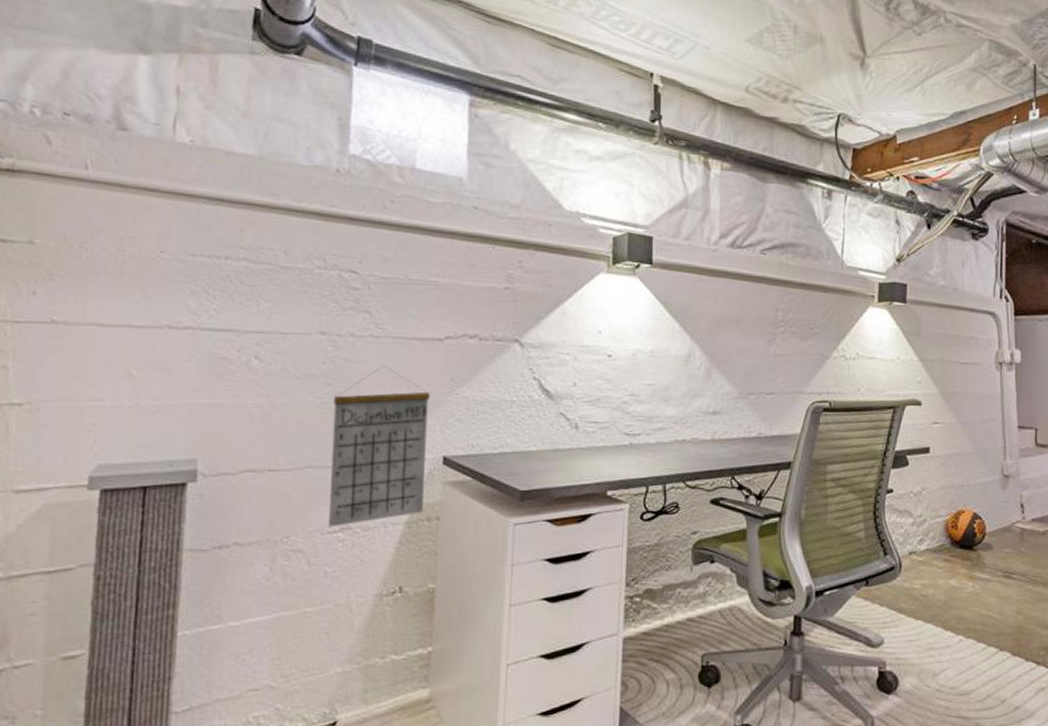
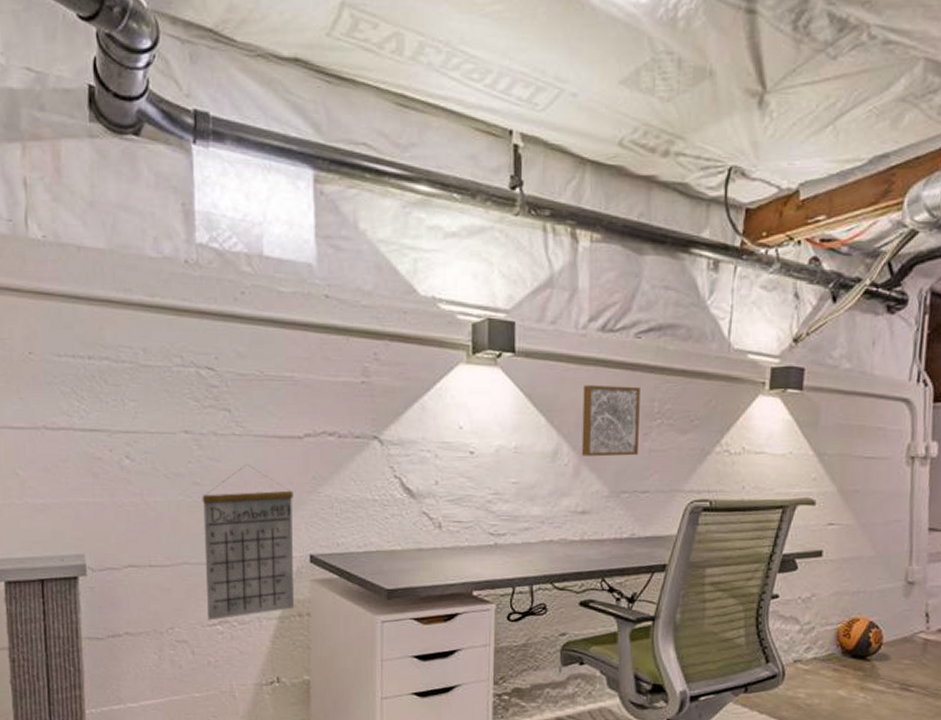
wall art: none [712,295,766,361] -> present [581,385,641,457]

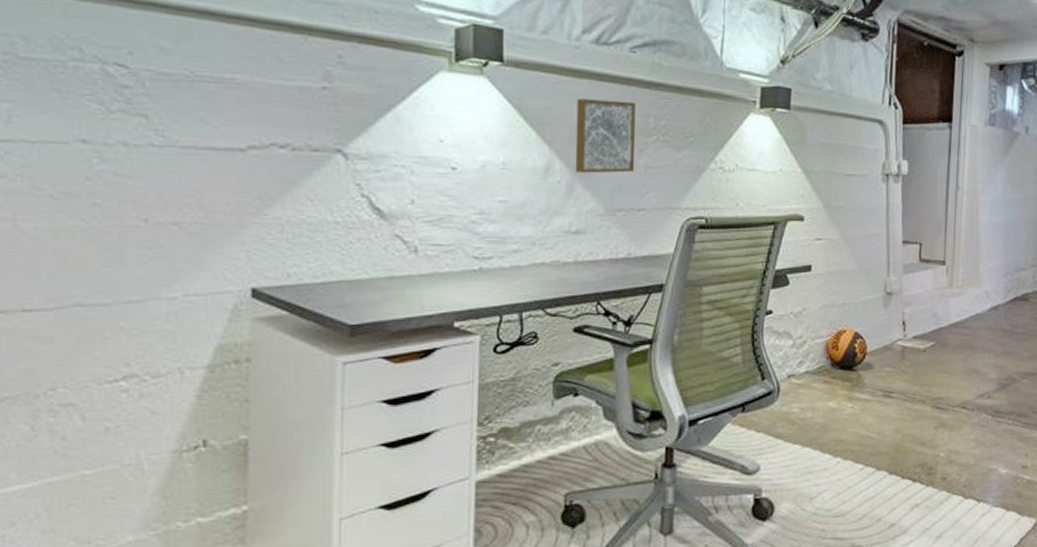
calendar: present [202,465,295,621] -> none [103,183,231,376]

